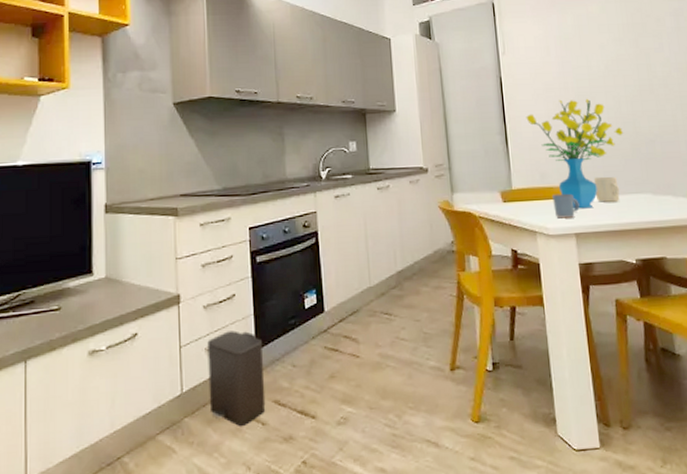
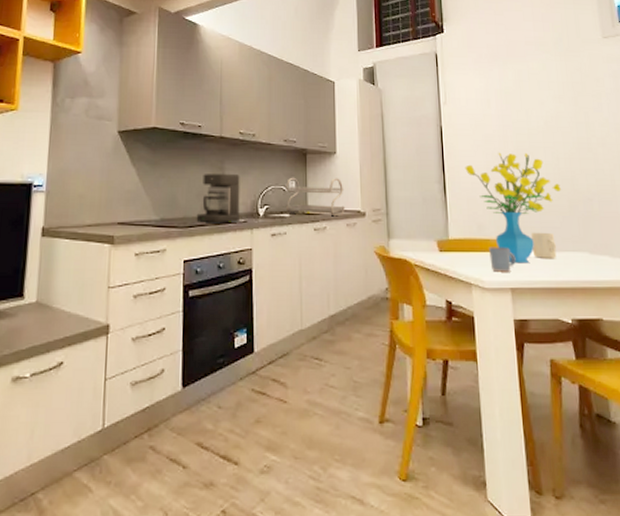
pedal bin: present [207,330,266,426] -> none [130,366,189,468]
coffee maker: none [258,138,302,189] -> present [196,173,240,224]
dish rack: none [346,136,407,175] -> present [285,177,345,217]

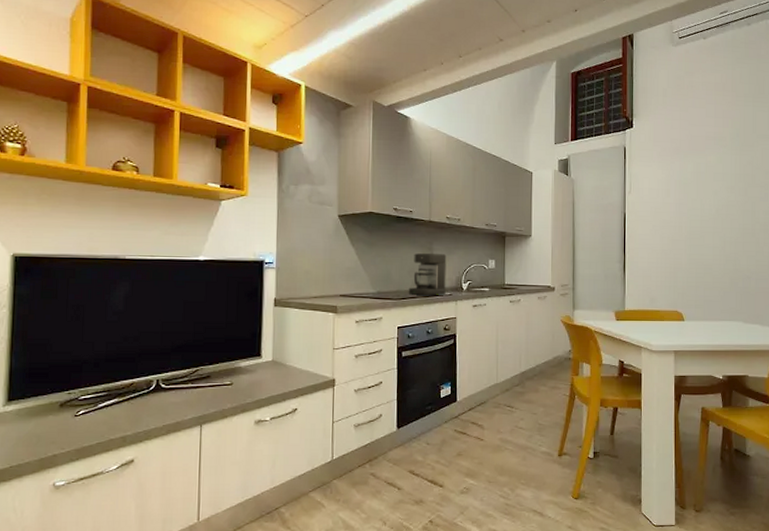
dish rack: present [285,177,345,217] -> none [485,257,537,291]
bouquet: present [465,152,562,264] -> none [643,236,725,331]
mug: present [489,247,516,272] -> none [658,316,680,338]
cup: present [530,232,557,258] -> none [695,304,716,326]

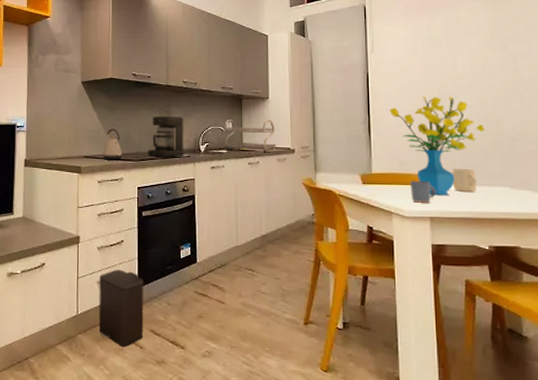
pedal bin: none [355,412,403,489] -> present [98,269,144,347]
kettle: none [360,266,382,299] -> present [102,129,123,160]
dish rack: none [485,257,537,291] -> present [223,119,276,153]
bouquet: none [643,236,725,331] -> present [389,96,486,196]
mug: none [658,316,680,338] -> present [410,180,436,203]
cup: none [695,304,716,326] -> present [452,168,478,192]

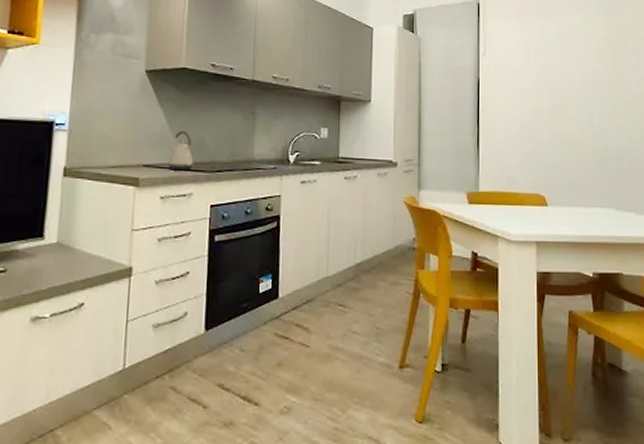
pedal bin: present [98,269,144,347] -> none [151,309,212,407]
coffee maker: present [147,116,184,158] -> none [224,117,272,169]
dish rack: present [223,119,276,153] -> none [316,124,377,166]
bouquet: present [389,96,486,196] -> none [499,106,594,218]
mug: present [410,180,436,203] -> none [518,200,543,226]
cup: present [452,168,478,192] -> none [560,187,584,214]

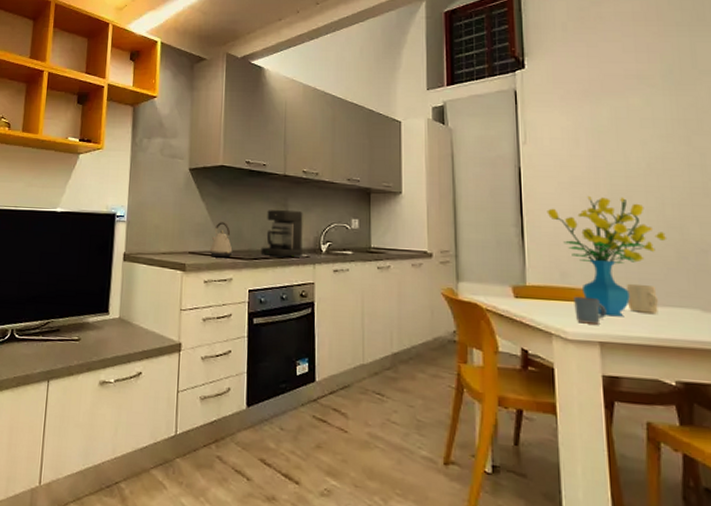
coffee maker: none [224,117,272,169] -> present [260,209,303,258]
bouquet: none [499,106,594,218] -> present [546,195,668,317]
mug: none [518,200,543,226] -> present [574,296,607,325]
cup: none [560,187,584,214] -> present [626,283,659,314]

